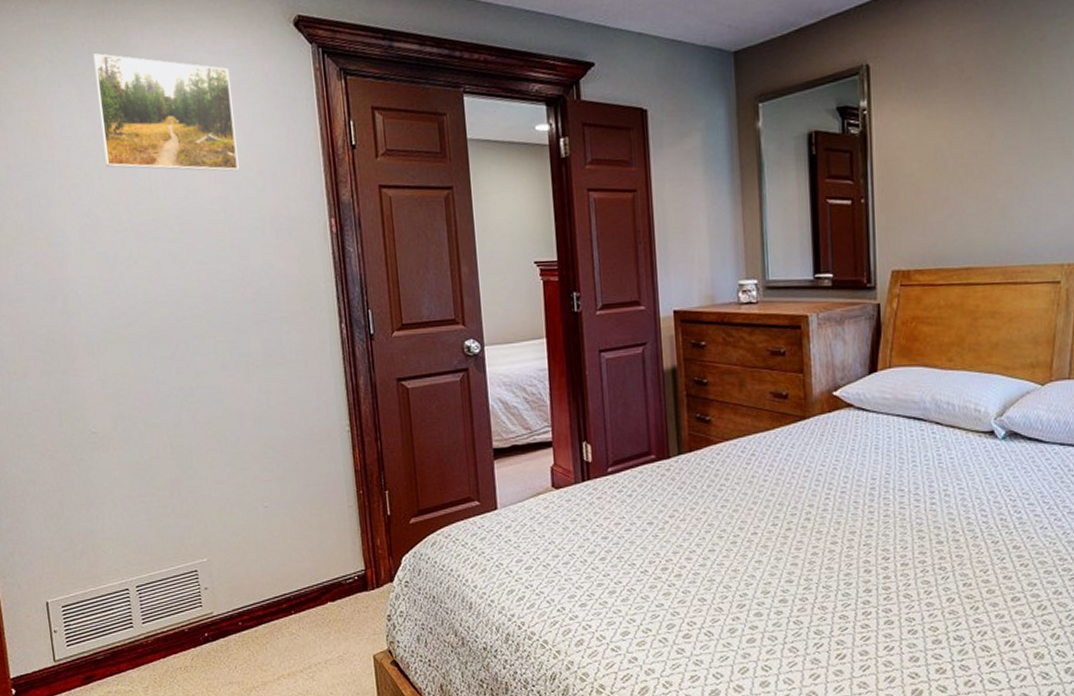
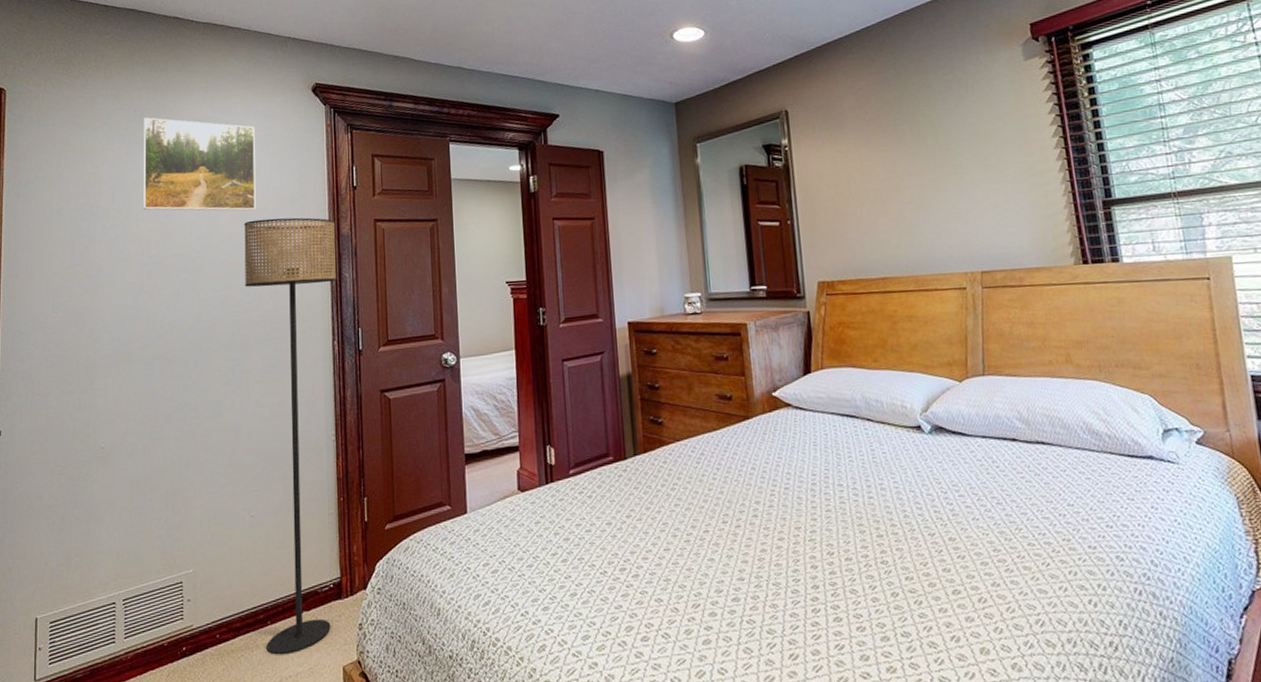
floor lamp: none [227,180,358,643] -> present [244,217,337,655]

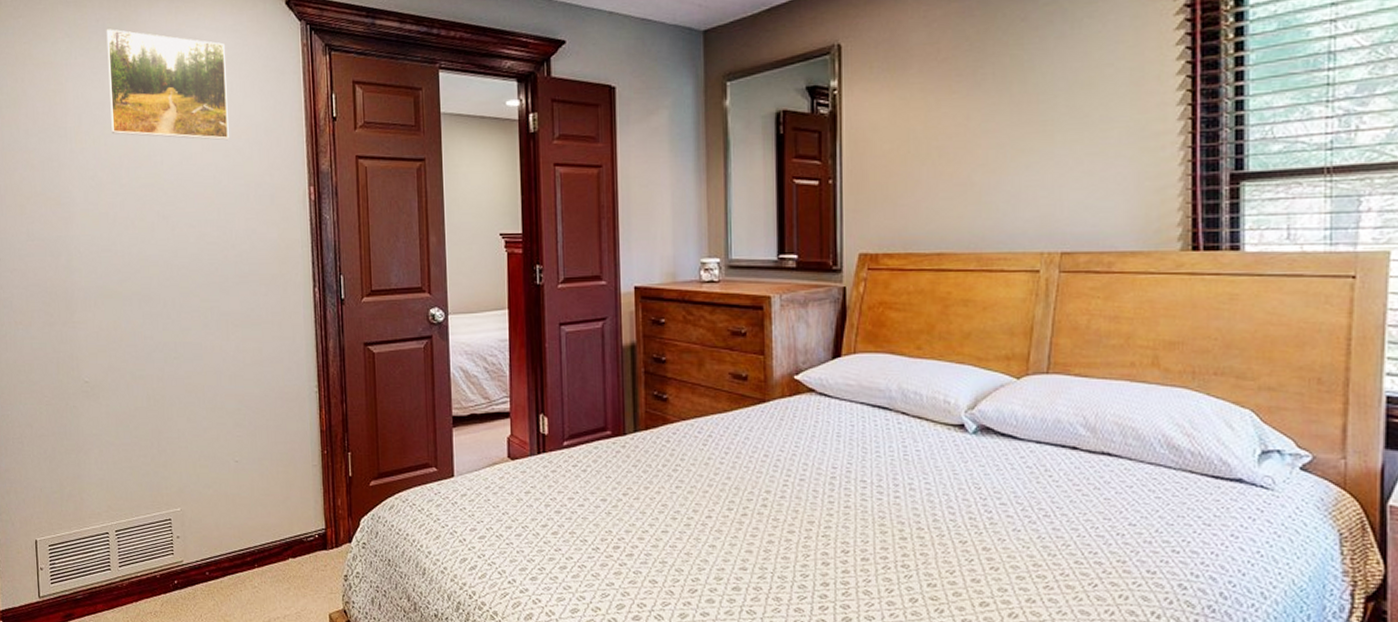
floor lamp: present [244,217,337,655] -> none [217,149,317,597]

